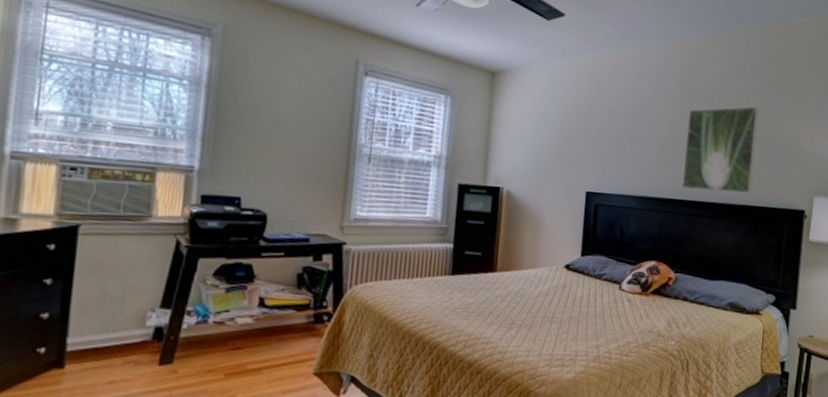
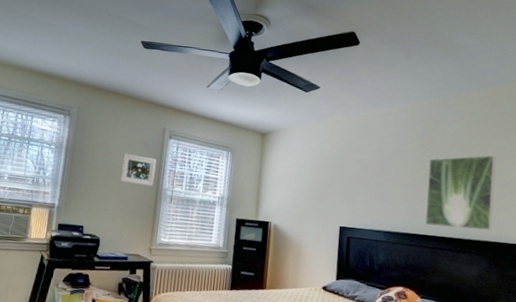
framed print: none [293,95,347,142] -> present [120,154,157,186]

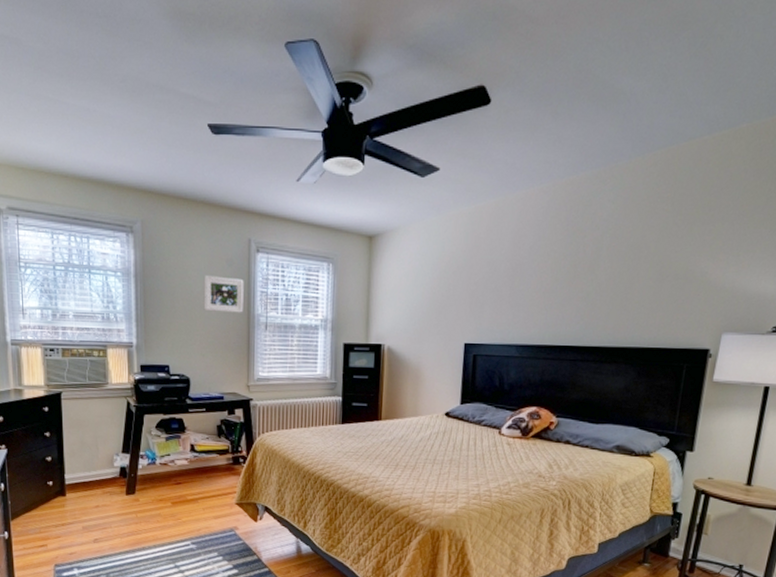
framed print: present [425,155,496,231] -> none [565,241,658,336]

